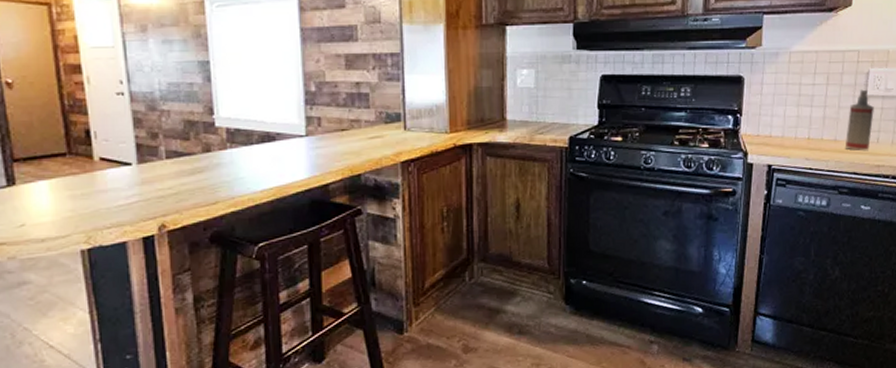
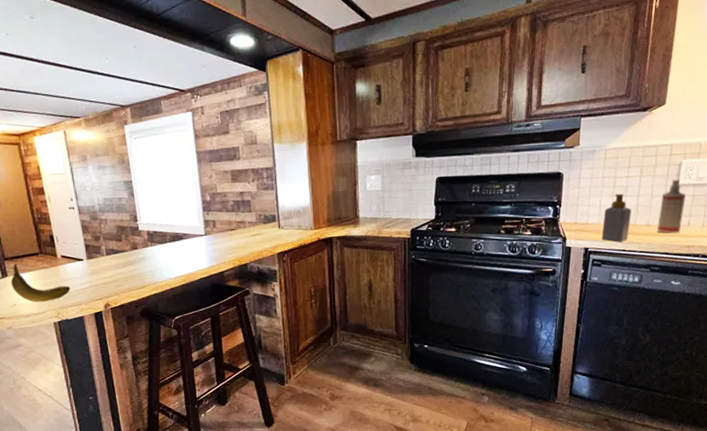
fruit: none [19,167,110,223] -> present [10,263,71,303]
soap bottle: none [786,103,818,160] -> present [601,193,631,243]

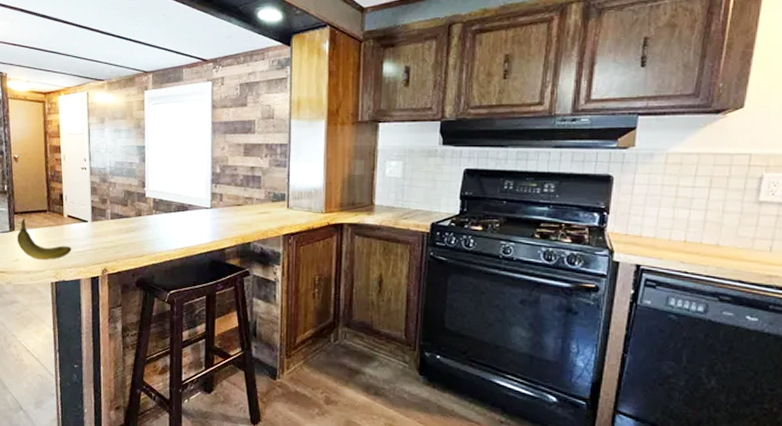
soap bottle: present [601,193,631,243] -> none [658,205,697,263]
spray bottle: present [657,179,686,234] -> none [728,194,767,260]

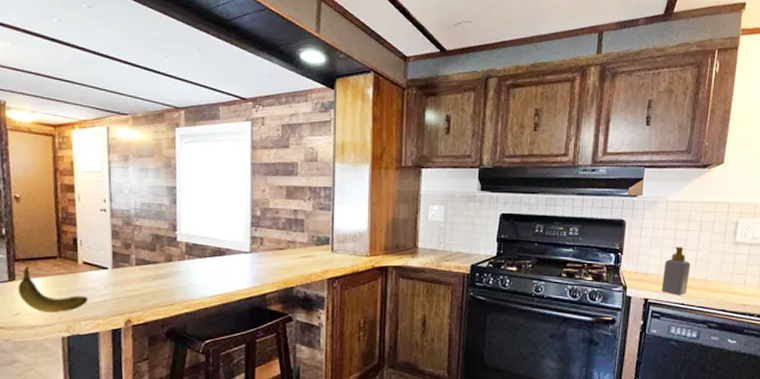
soap bottle: none [658,205,697,263] -> present [661,246,690,296]

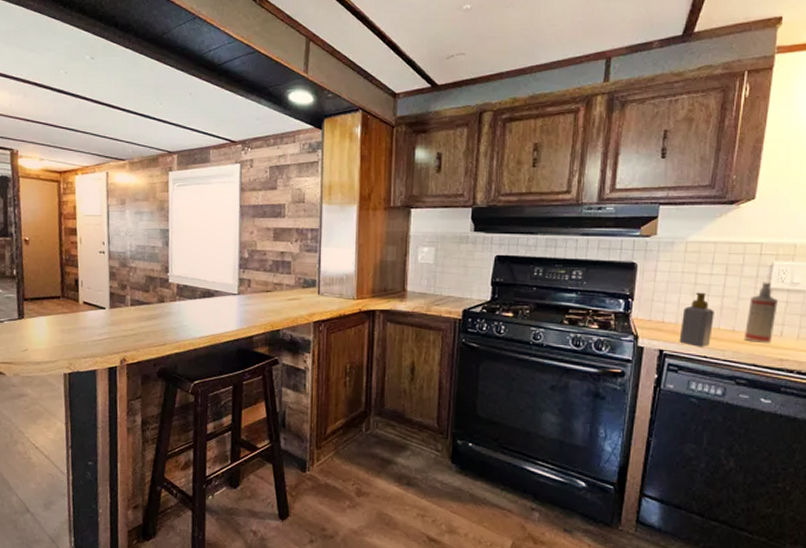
fruit: present [17,266,88,314] -> none [26,305,88,351]
spray bottle: none [714,237,742,292] -> present [743,282,778,344]

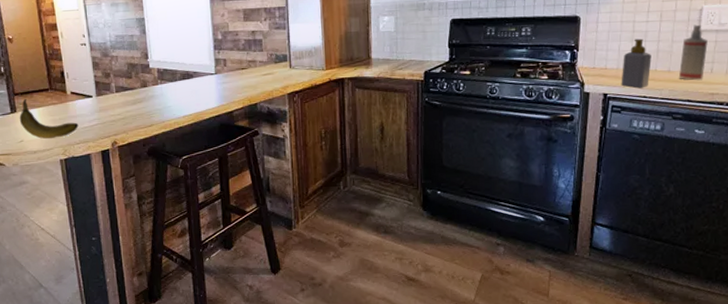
fruit: none [26,305,88,351] -> present [19,99,79,140]

